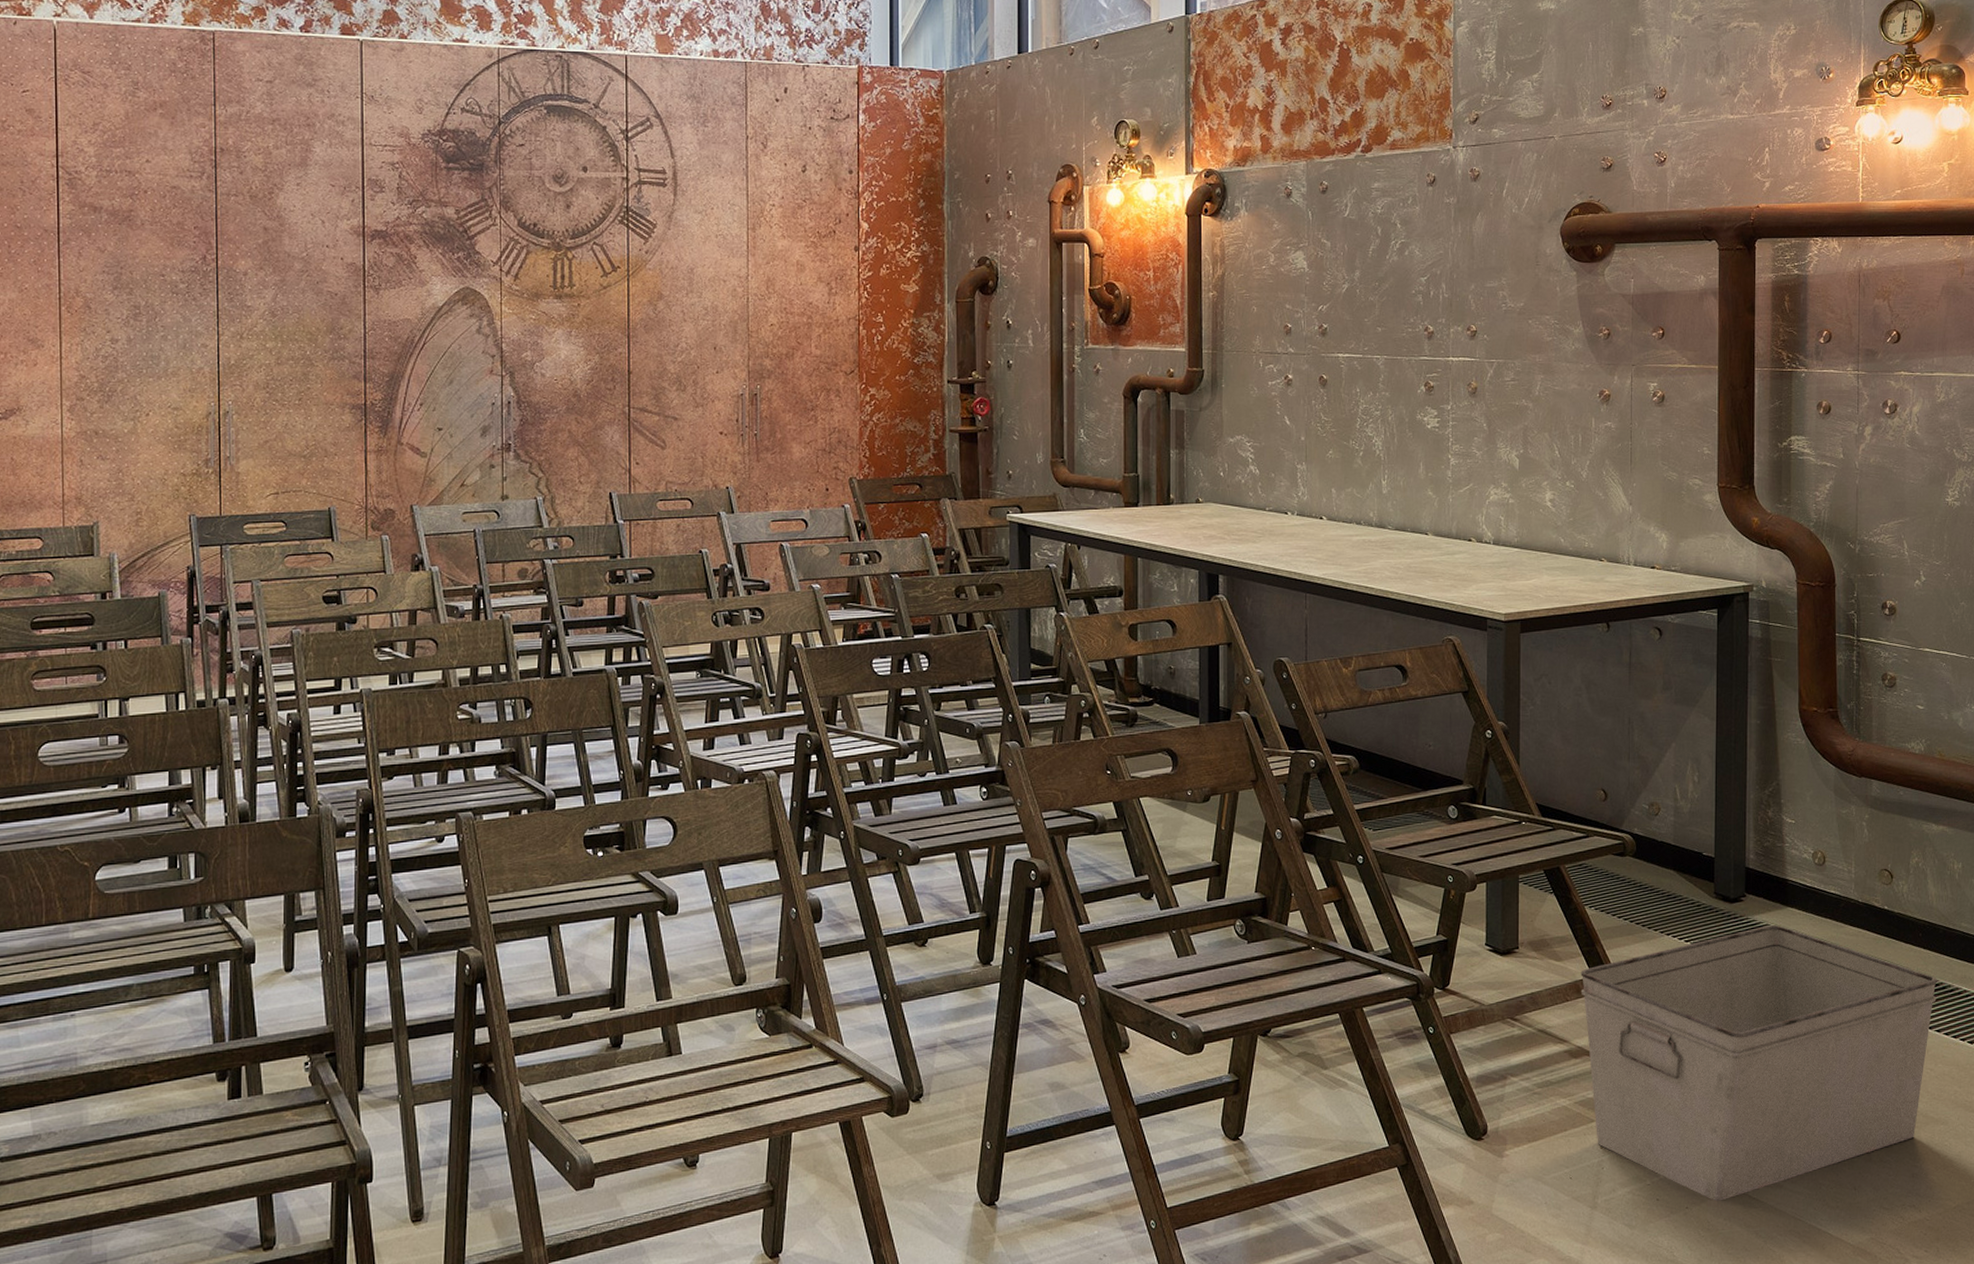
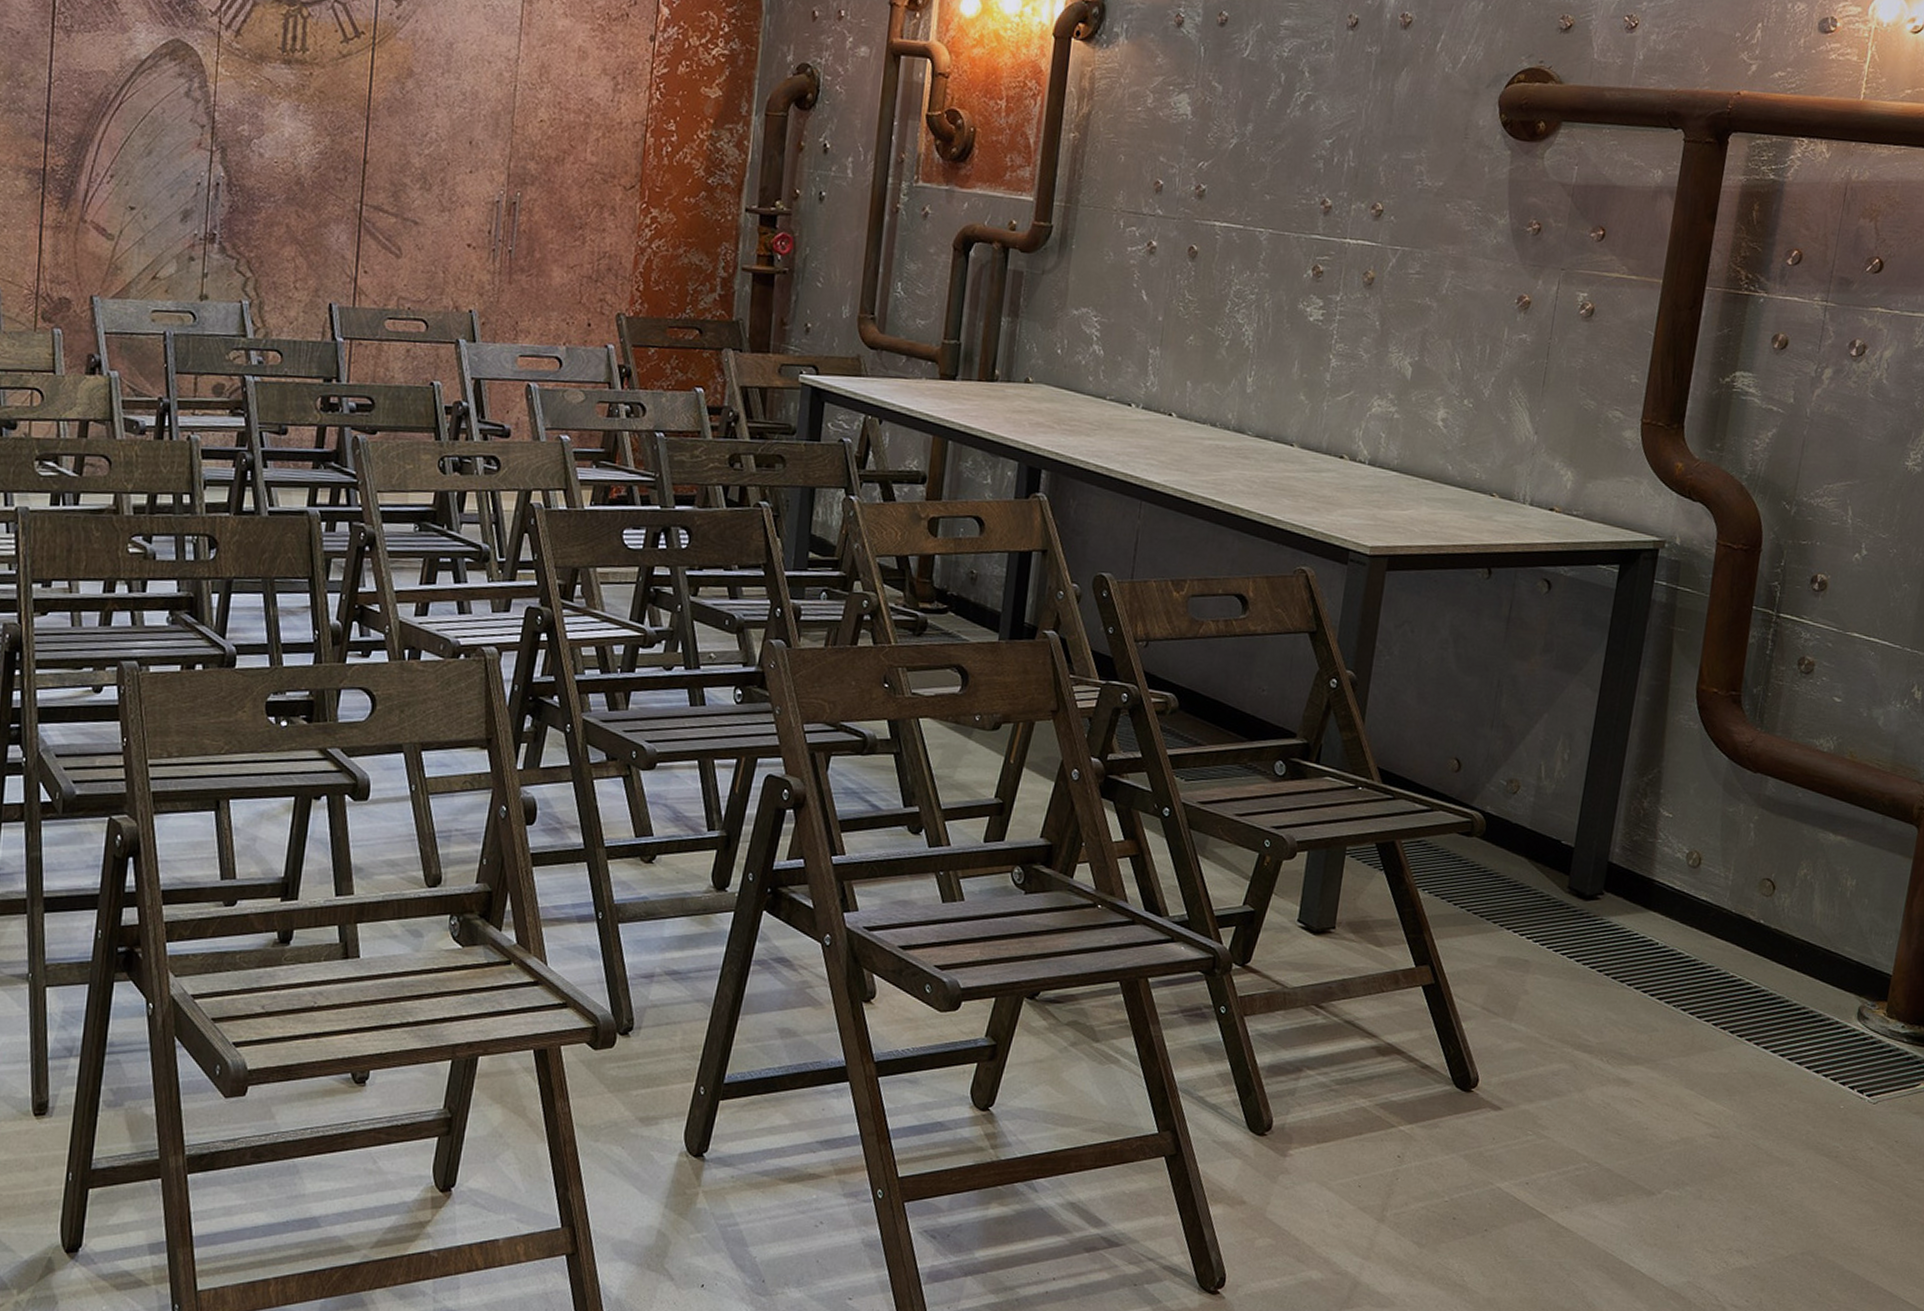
storage bin: present [1580,925,1938,1201] -> none [1394,929,1808,1226]

